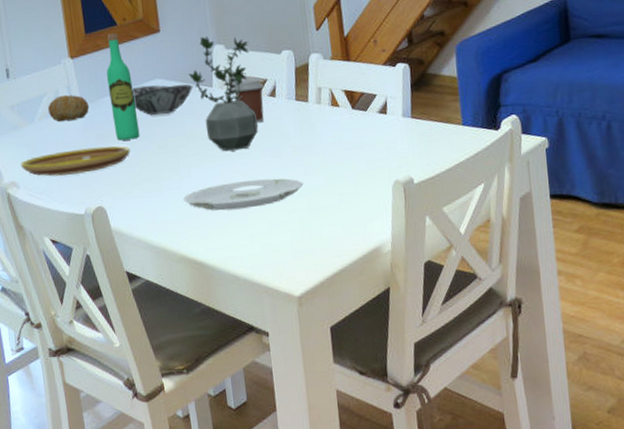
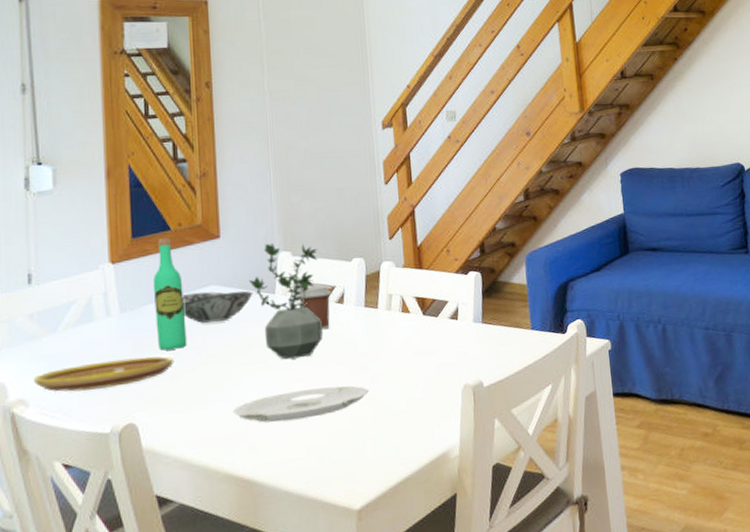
fruit: present [47,94,90,123] -> none [76,301,129,332]

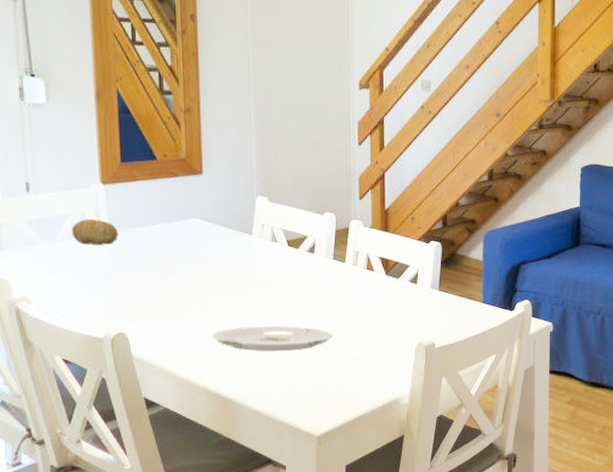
plate: present [33,356,175,392] -> none [34,274,160,299]
fruit: none [76,301,129,332] -> present [71,218,119,246]
wine bottle: present [152,238,187,351] -> none [140,167,172,273]
decorative bowl: present [182,290,253,323] -> none [167,222,232,253]
potted plant: present [250,244,323,360] -> none [229,187,294,297]
coffee cup: present [295,285,332,330] -> none [271,233,304,275]

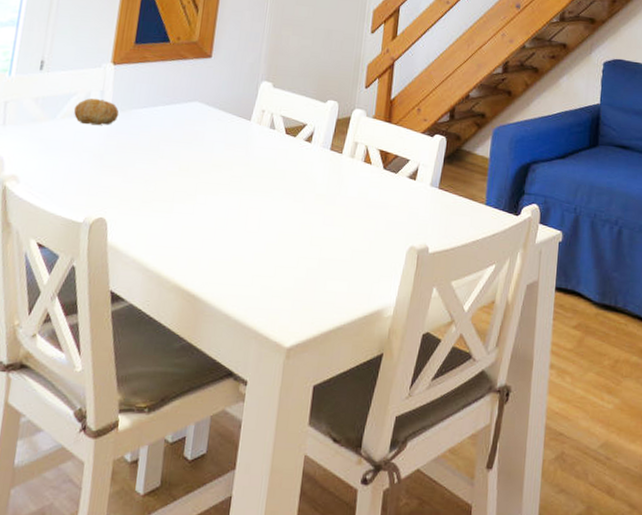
plate: present [212,326,333,352] -> none [192,218,319,248]

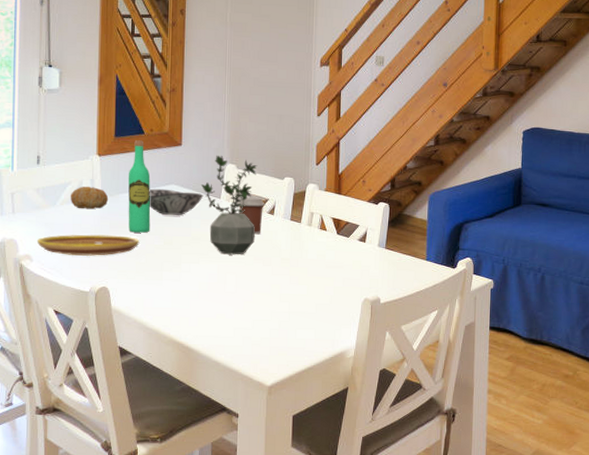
plate: none [27,153,151,181] -> present [36,234,140,257]
wine bottle: none [138,49,171,156] -> present [128,140,151,233]
decorative bowl: none [165,105,231,138] -> present [149,188,204,215]
potted plant: none [230,71,298,188] -> present [202,156,258,255]
coffee cup: none [269,120,303,165] -> present [236,196,266,235]

